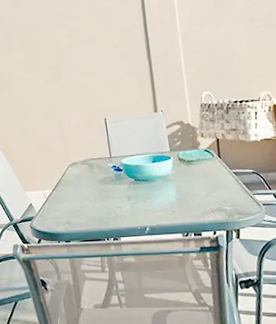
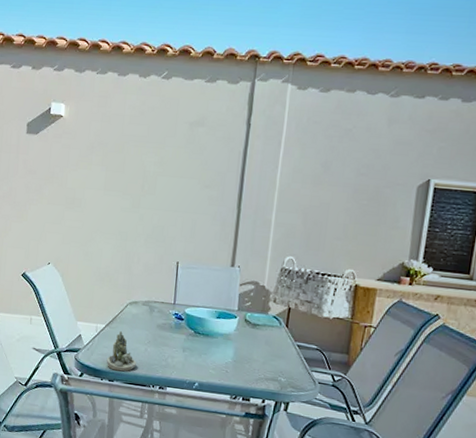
succulent planter: none [59,192,88,231] -> present [106,330,136,372]

